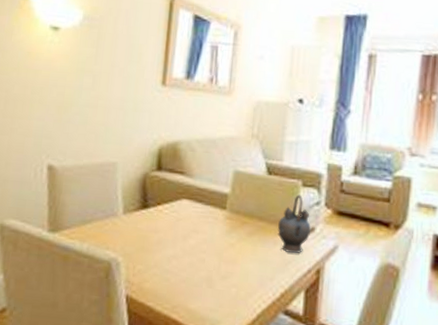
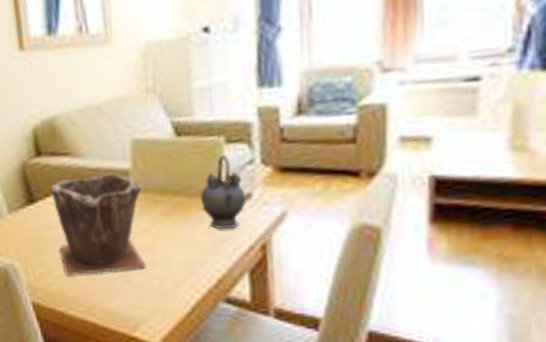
plant pot: none [159,193,236,277] -> present [51,172,146,275]

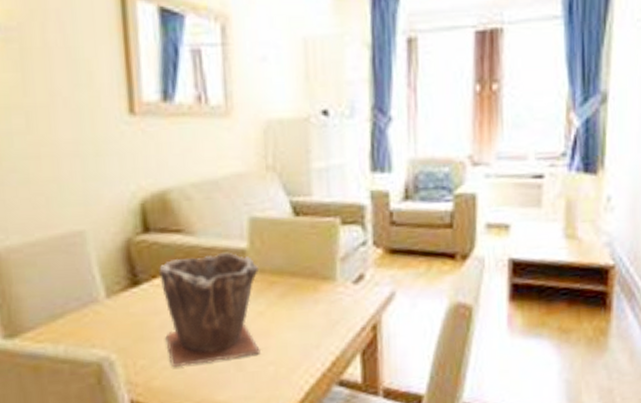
teapot: present [201,154,247,229] -> none [317,236,360,310]

